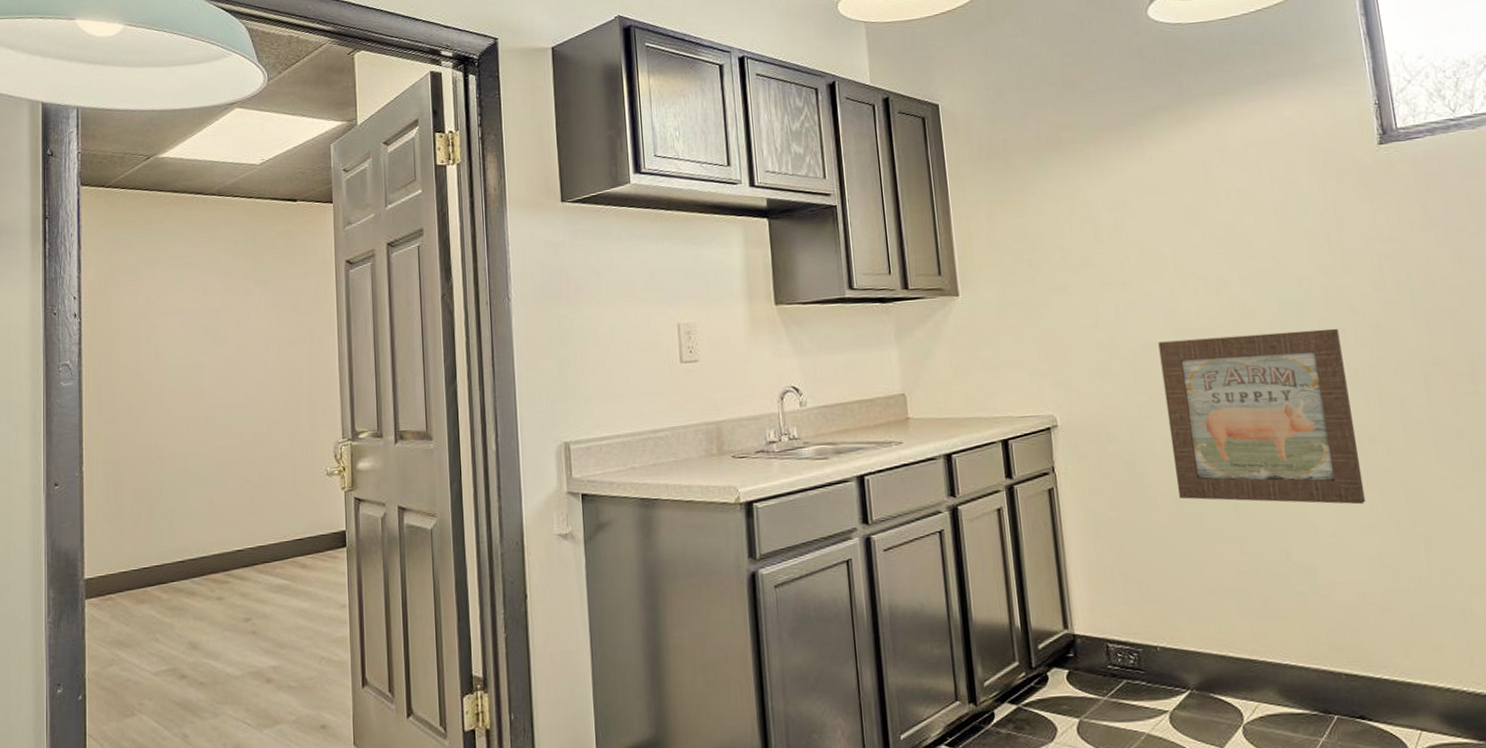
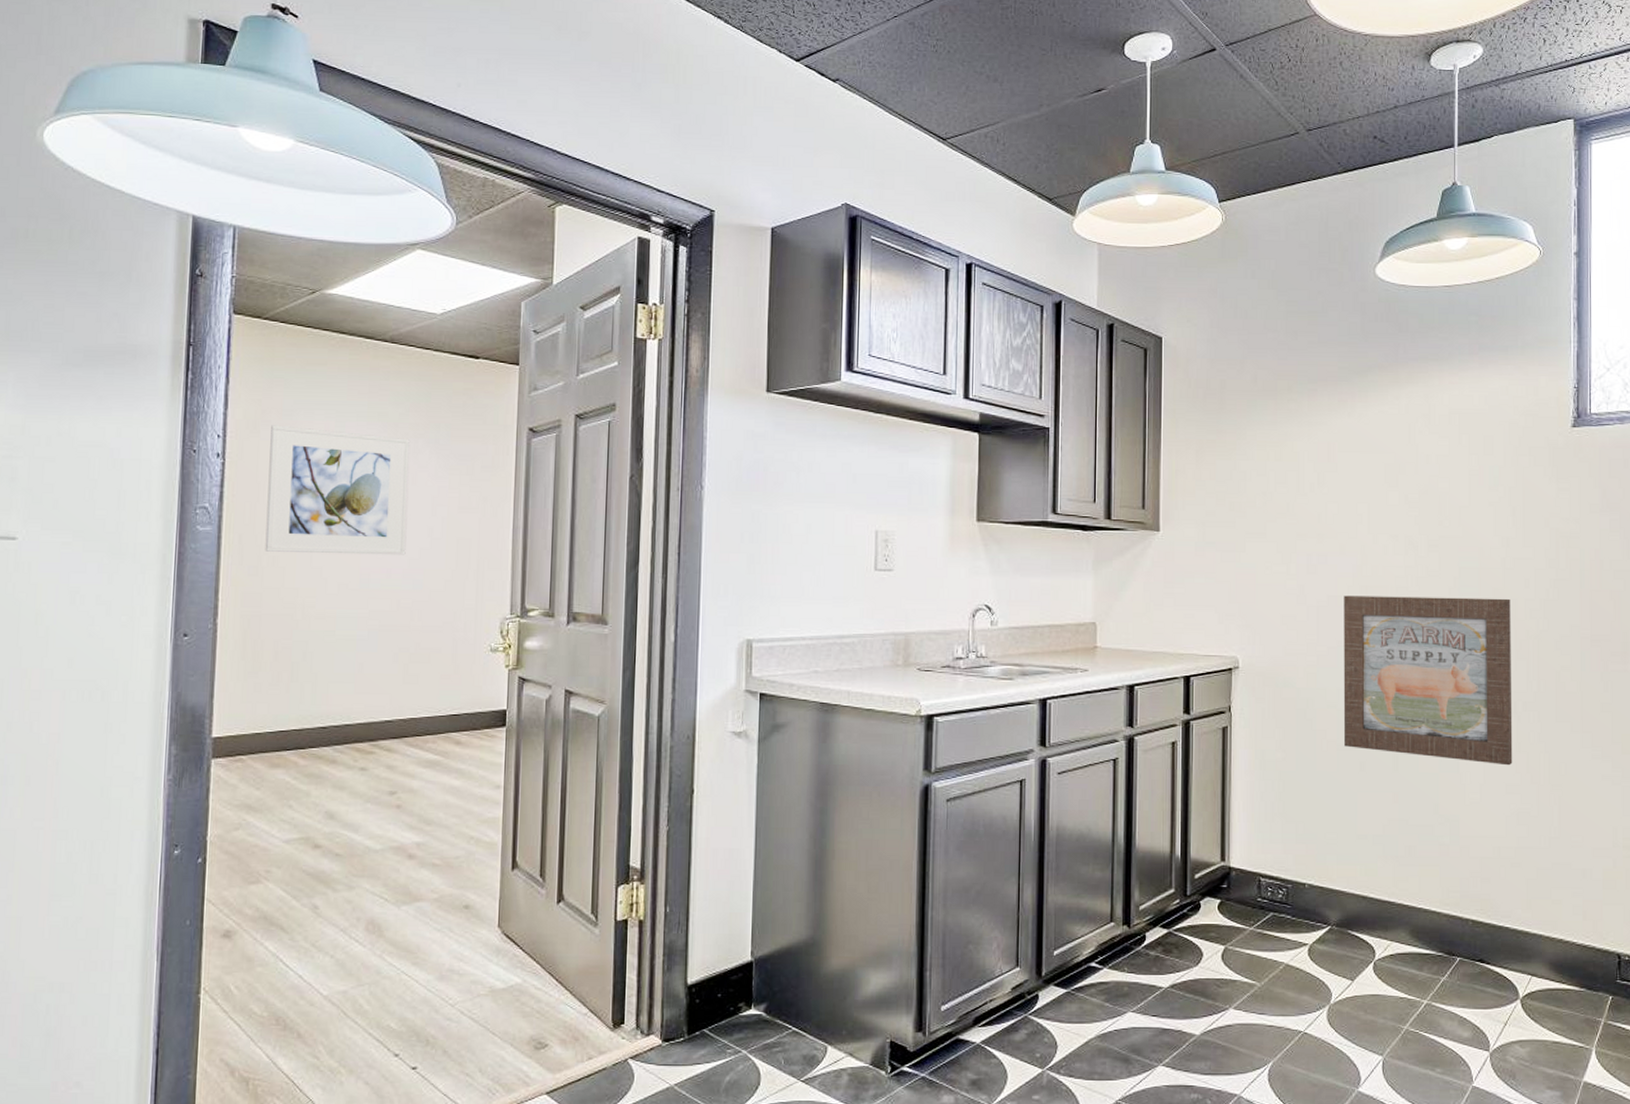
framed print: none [119,282,244,400] -> present [265,425,411,555]

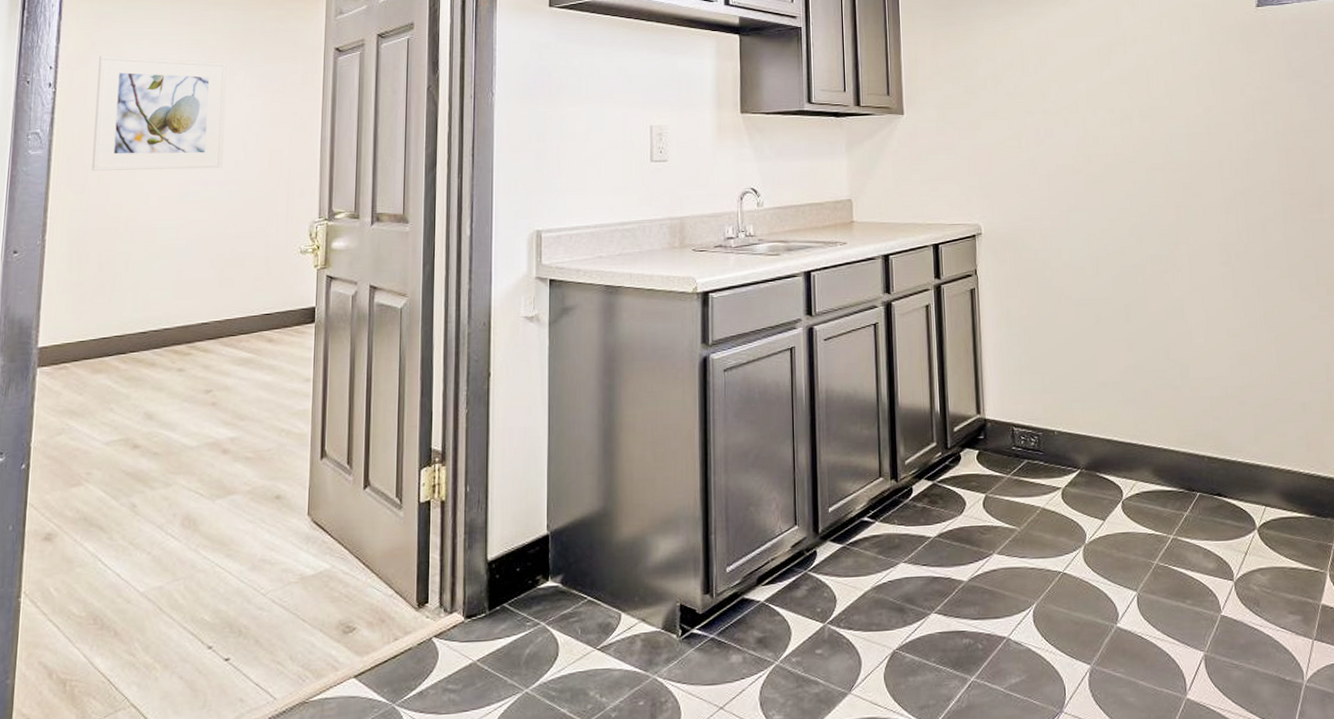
wall art: present [1343,595,1513,766] -> none [1070,160,1231,311]

